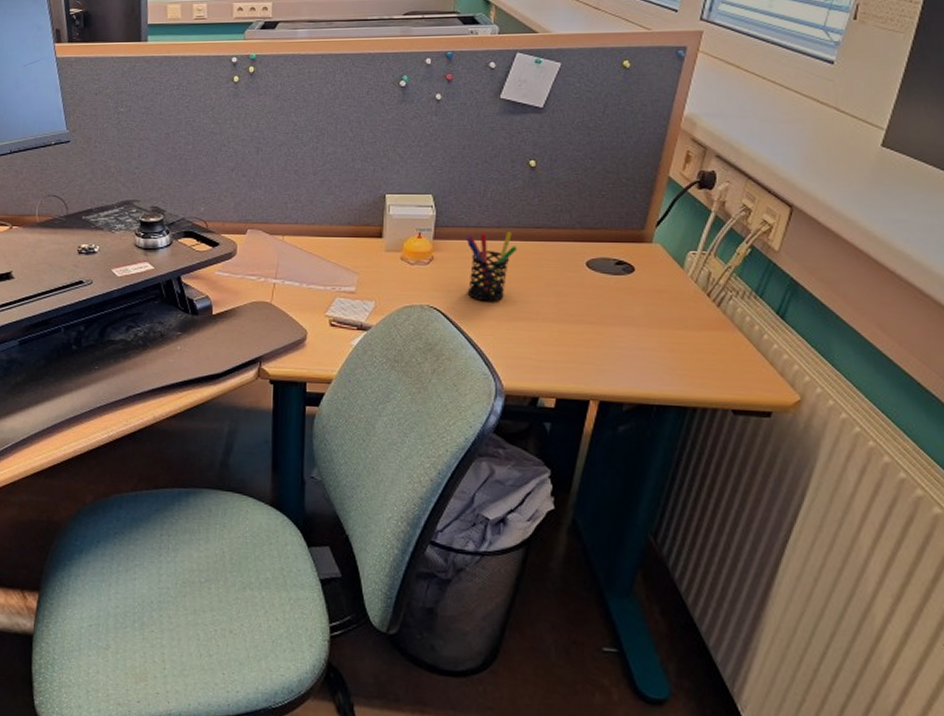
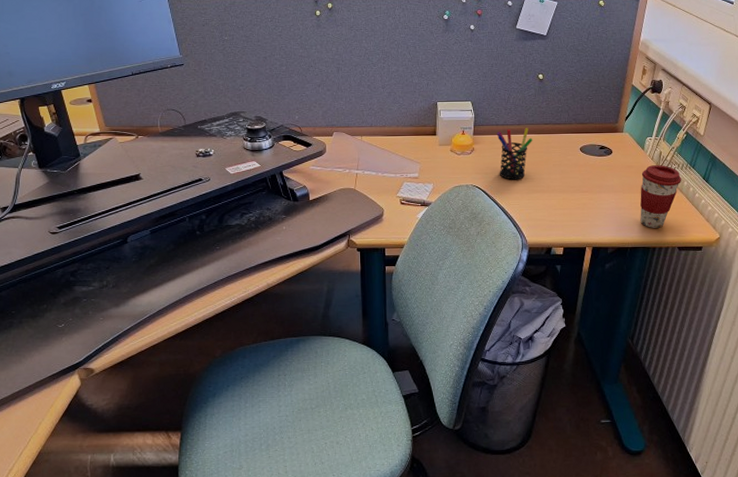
coffee cup: none [674,291,741,380] -> present [640,165,681,228]

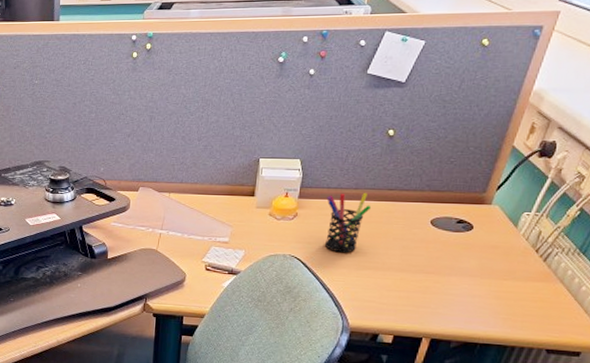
coffee cup: present [640,165,681,228] -> none [499,247,564,324]

